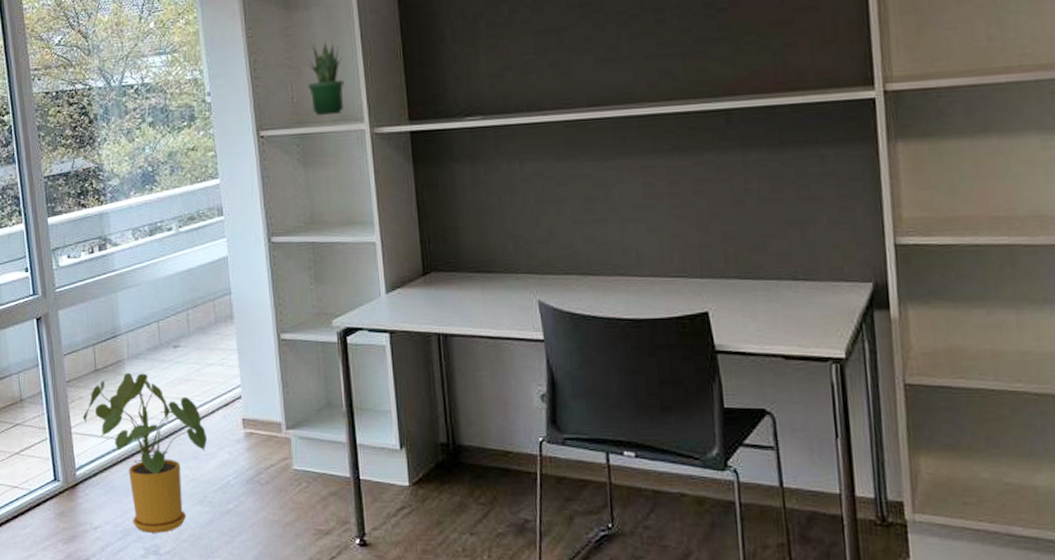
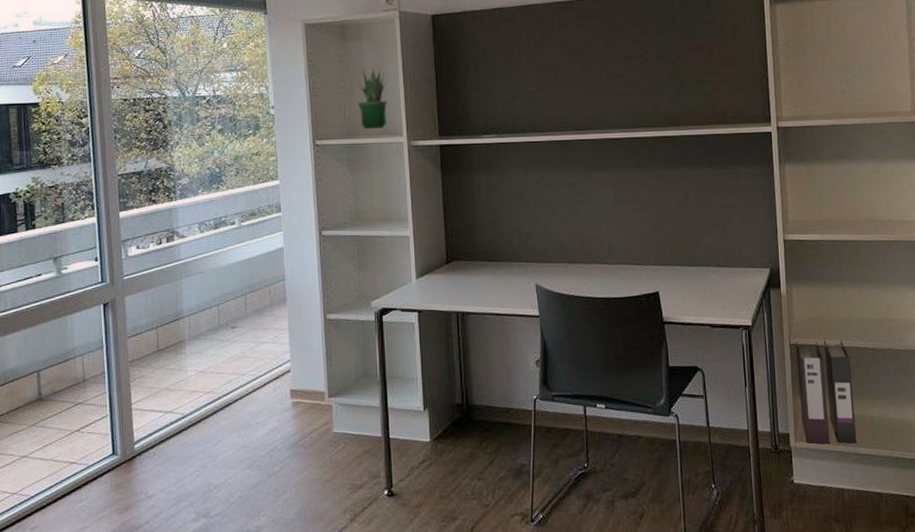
house plant: present [82,372,207,533] -> none [143,351,258,498]
binder: none [913,381,968,519] -> present [795,342,831,444]
binder: none [958,379,1011,521] -> present [824,339,857,444]

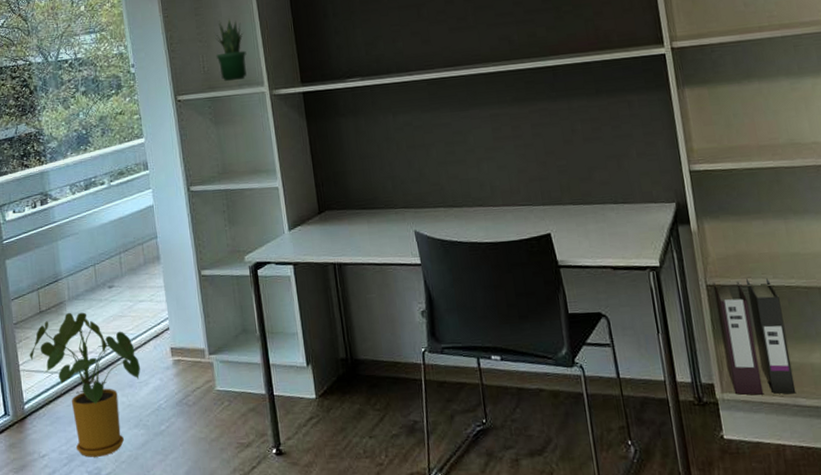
house plant: none [143,351,258,498] -> present [29,312,140,457]

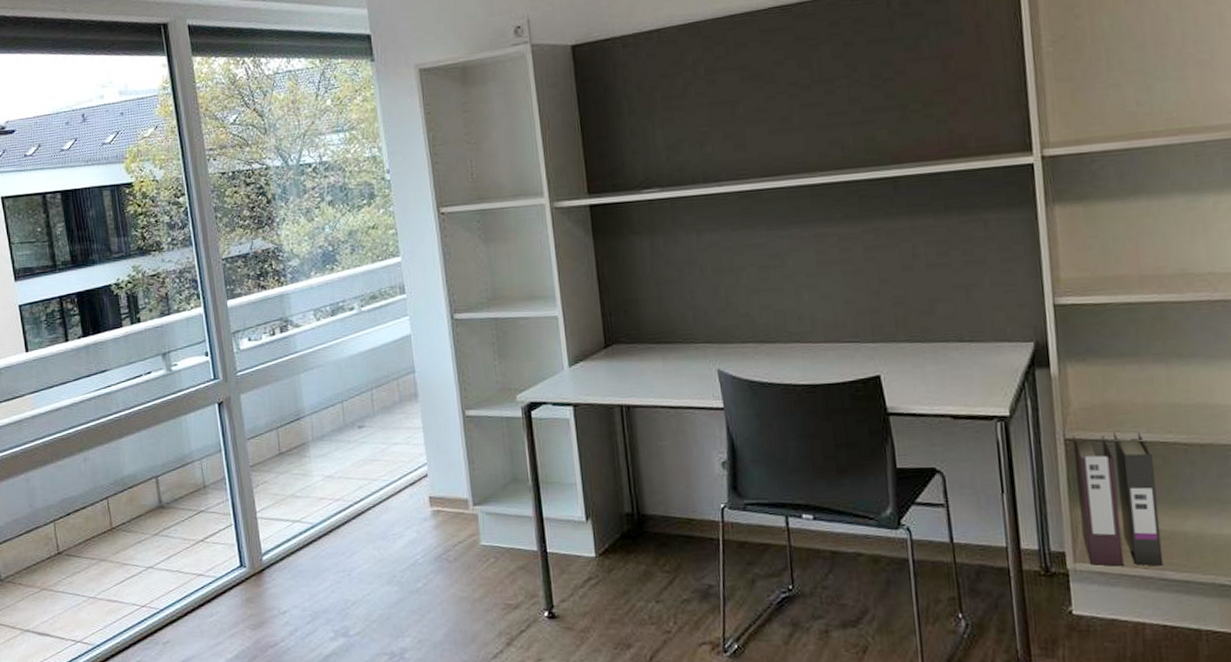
house plant: present [29,312,140,457] -> none [267,454,394,615]
planter: present [213,18,247,82] -> none [484,115,524,192]

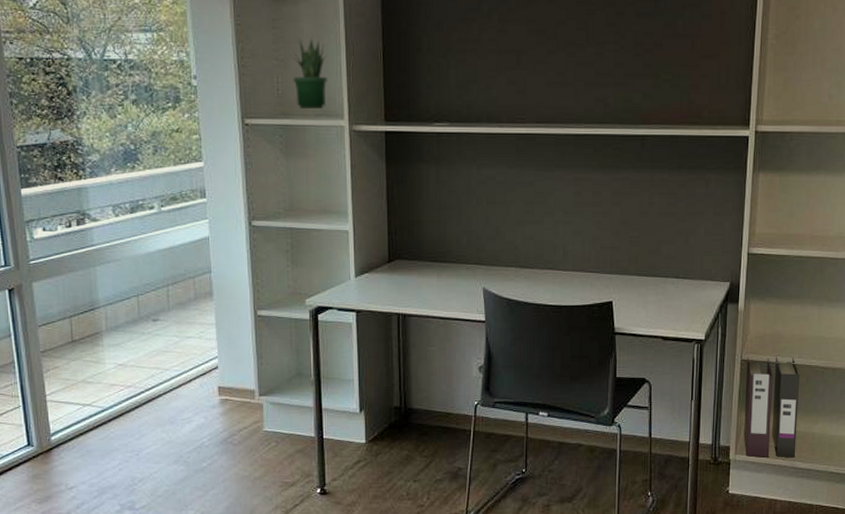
planter: none [484,115,524,192] -> present [292,37,328,110]

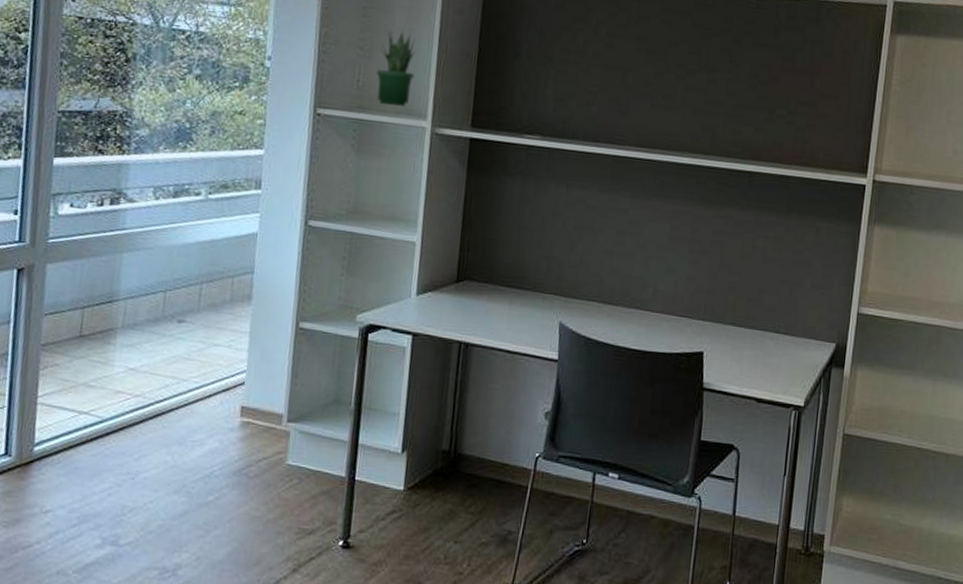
binder: present [744,358,773,458] -> none [841,432,878,553]
binder: present [771,356,800,458] -> none [873,434,908,556]

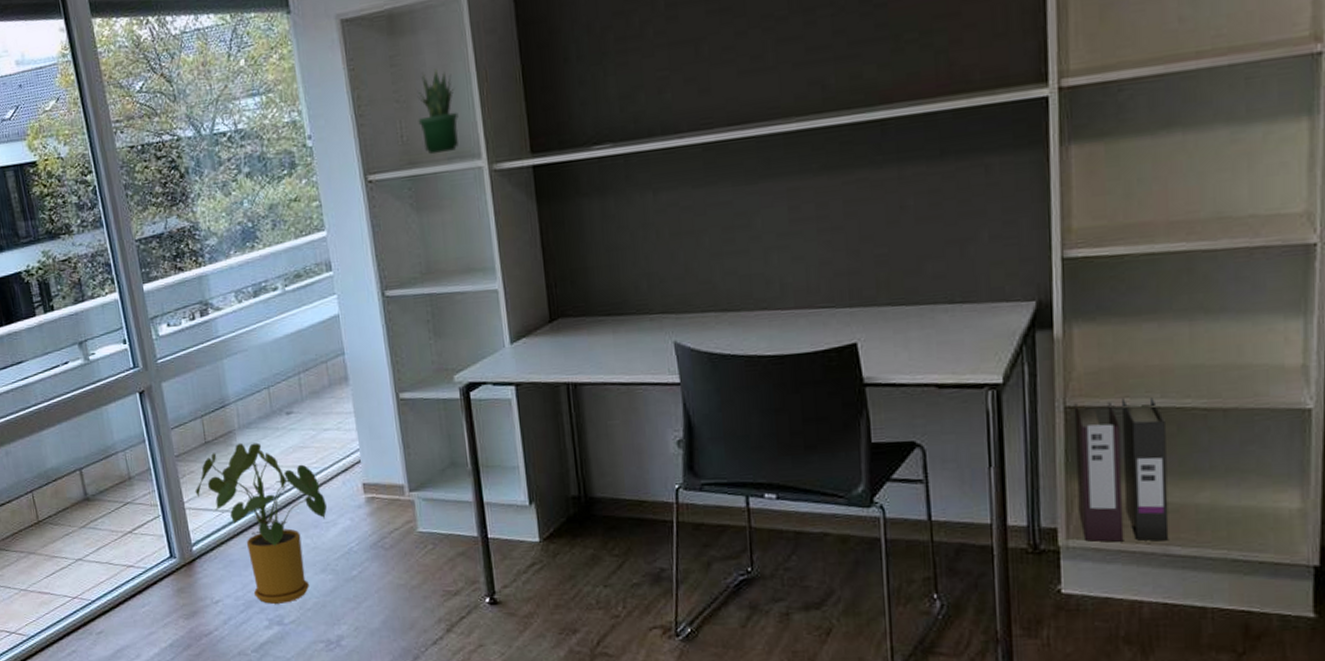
house plant: none [53,342,198,522] -> present [195,442,327,604]
binder: none [841,432,878,553] -> present [1074,402,1124,542]
binder: none [873,434,908,556] -> present [1121,398,1169,542]

